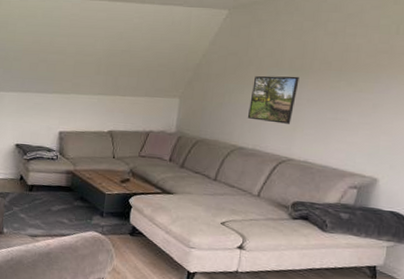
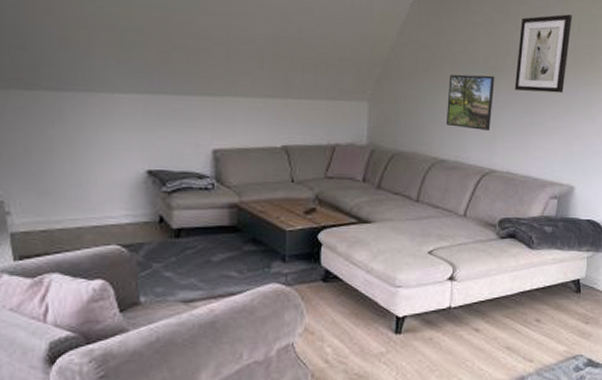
wall art: none [319,18,390,92] -> present [514,14,572,94]

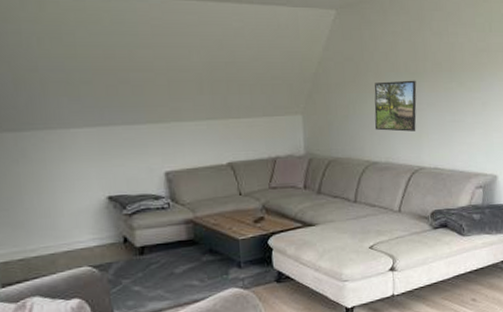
wall art: present [514,14,572,94] -> none [435,16,483,92]

